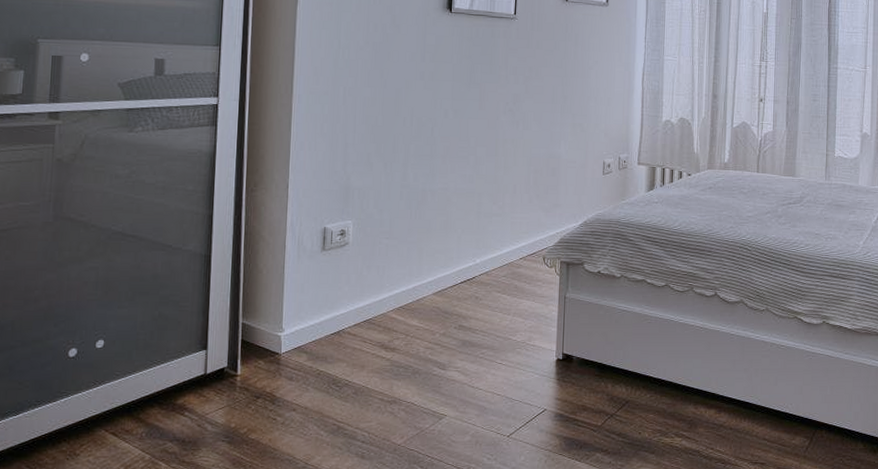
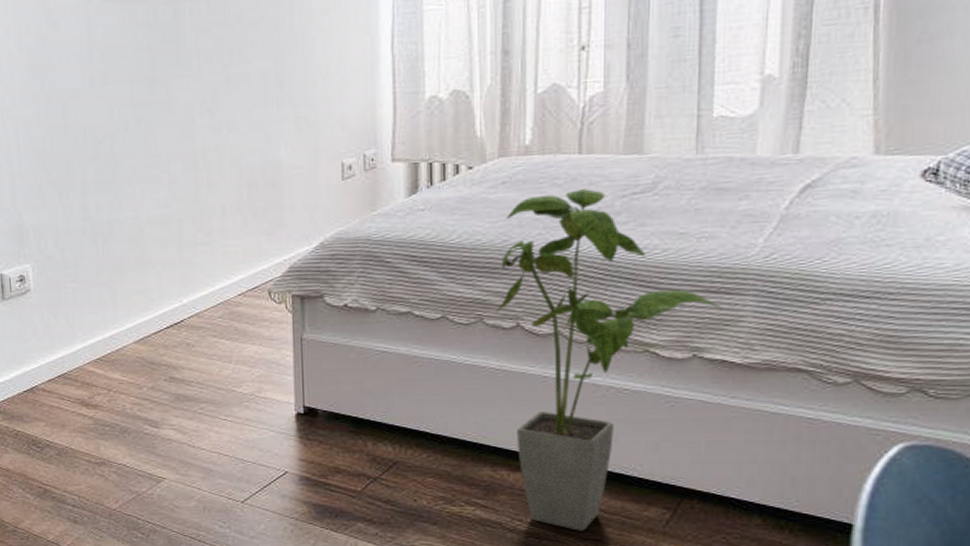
house plant: none [701,197,841,457] -> present [494,189,724,531]

